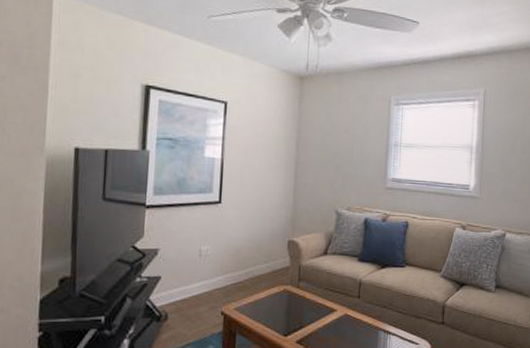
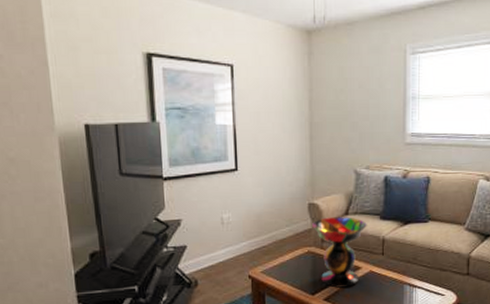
decorative bowl: none [290,256,345,330] -> present [312,217,367,288]

